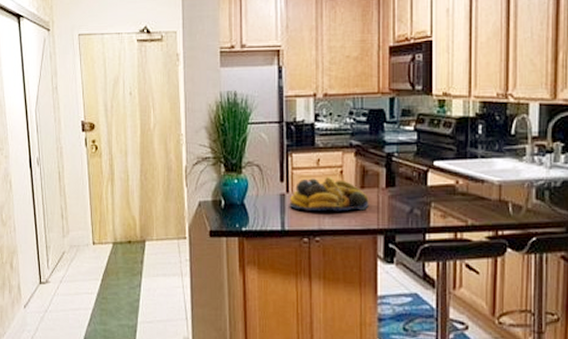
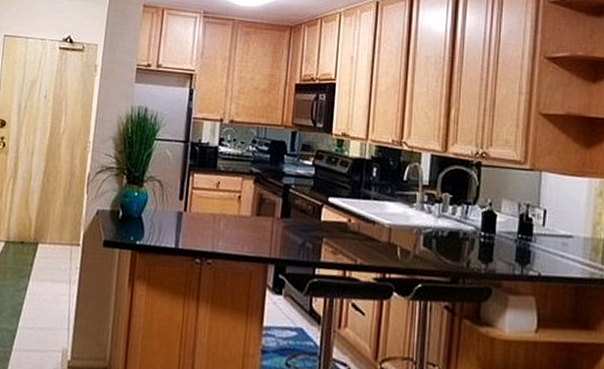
fruit bowl: present [289,176,369,212] -> none [185,199,264,238]

